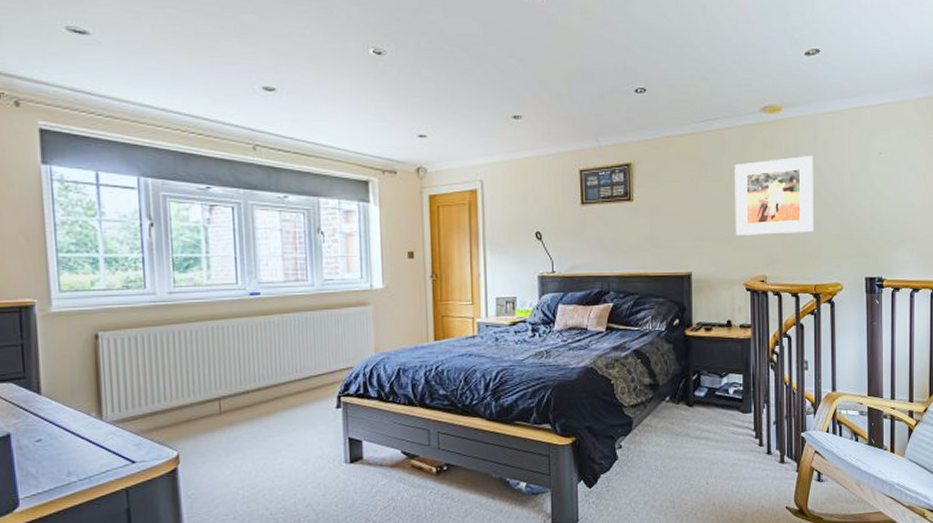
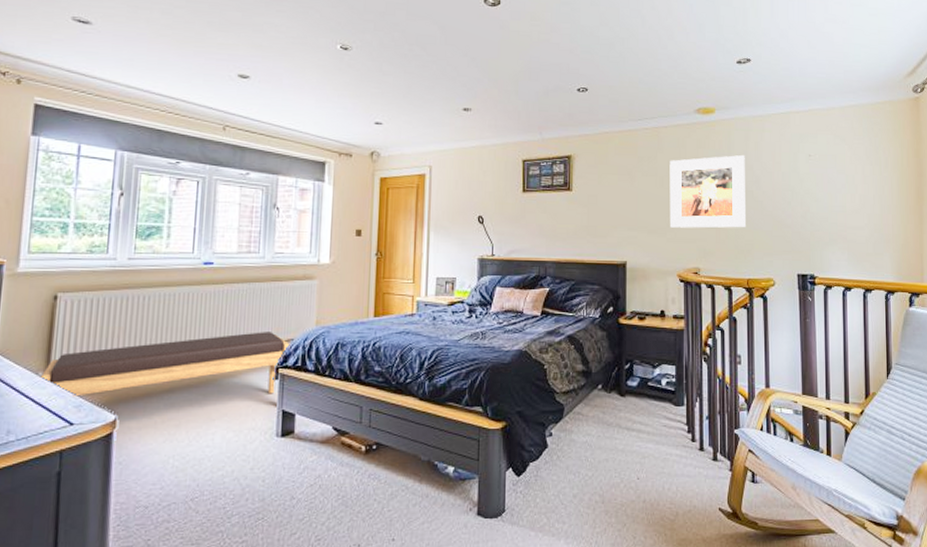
bench: none [94,361,349,435] -> present [41,332,289,397]

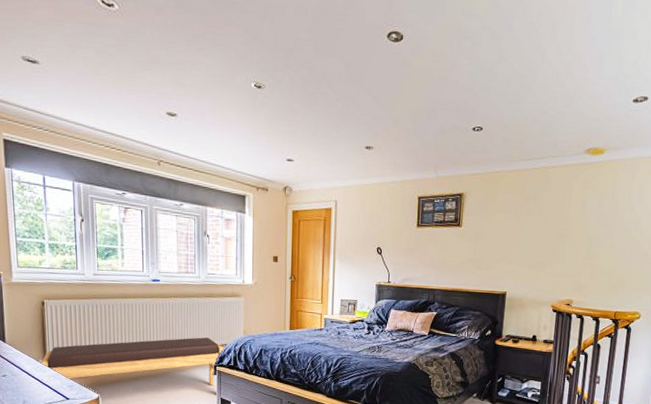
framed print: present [669,154,747,228] -> none [548,195,629,265]

